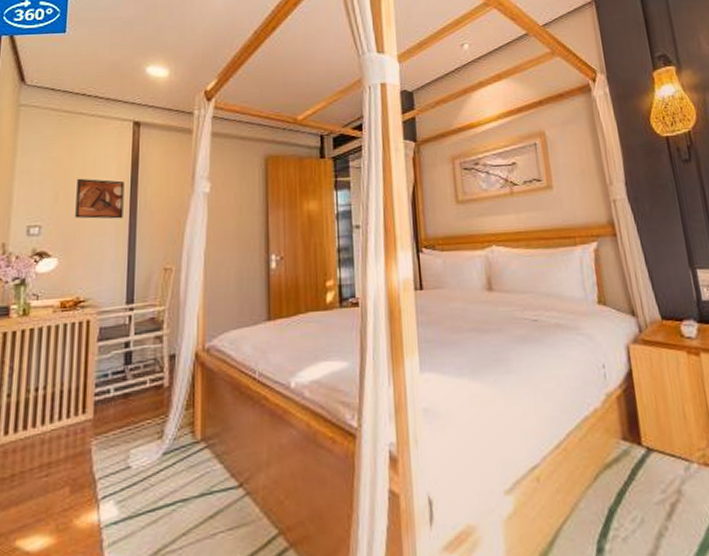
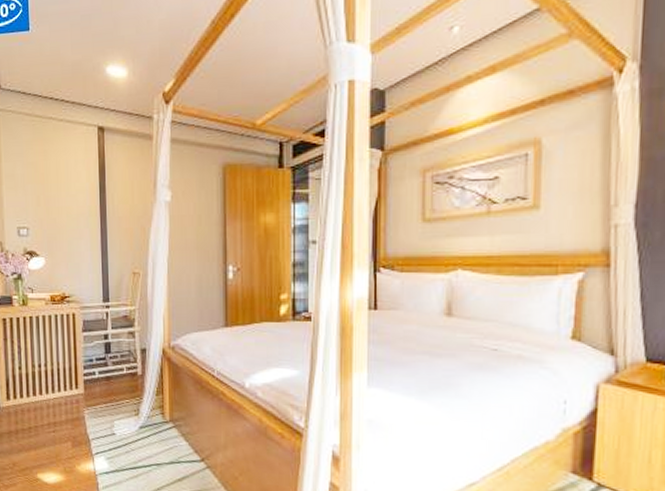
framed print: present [75,178,125,219] -> none [54,183,95,224]

